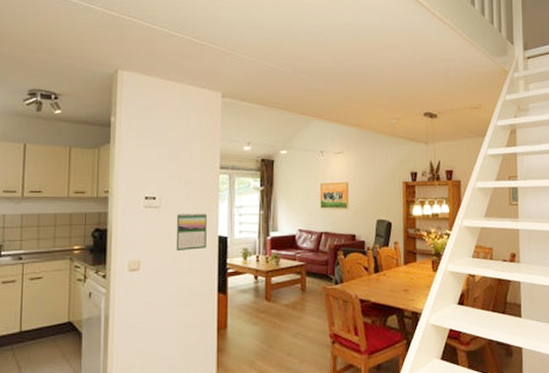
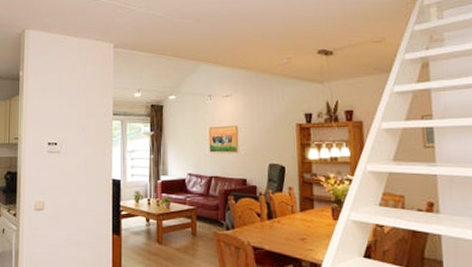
calendar: present [176,213,207,252] -> none [74,157,102,193]

